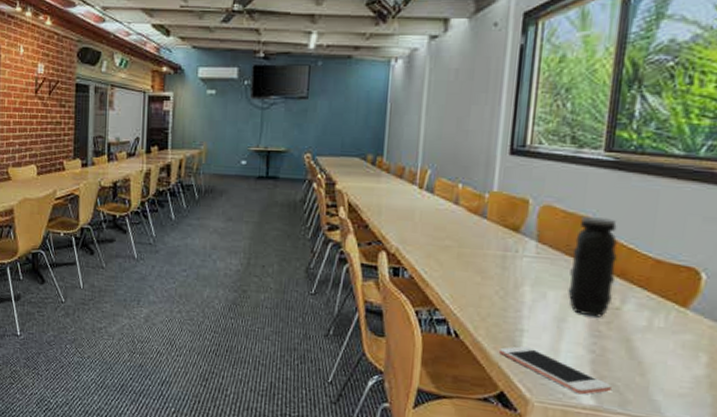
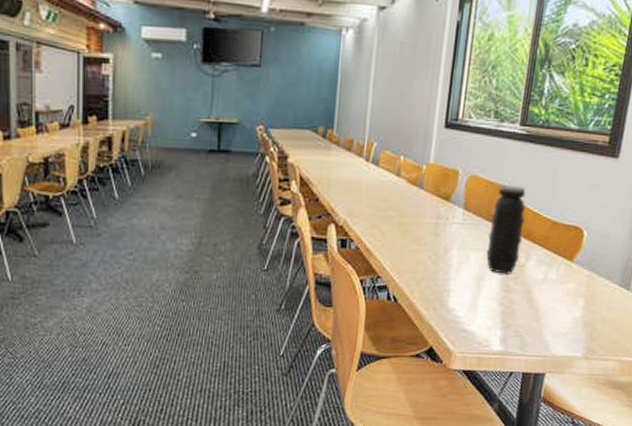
cell phone: present [498,345,613,395] -> none [429,304,516,342]

